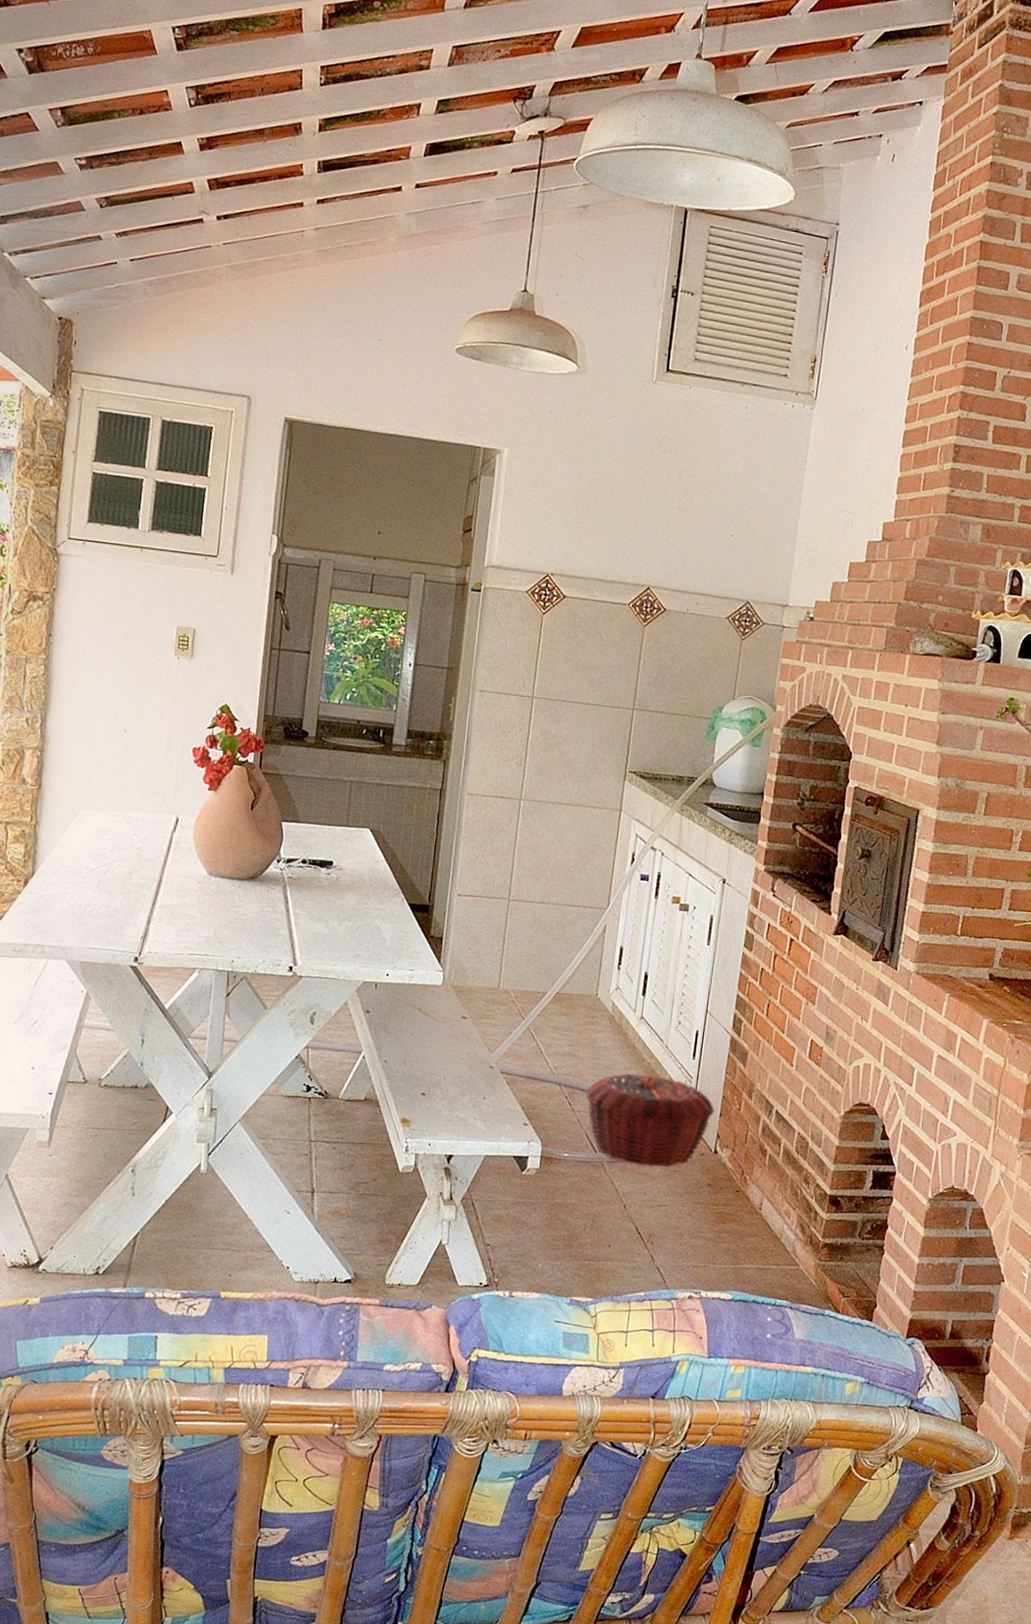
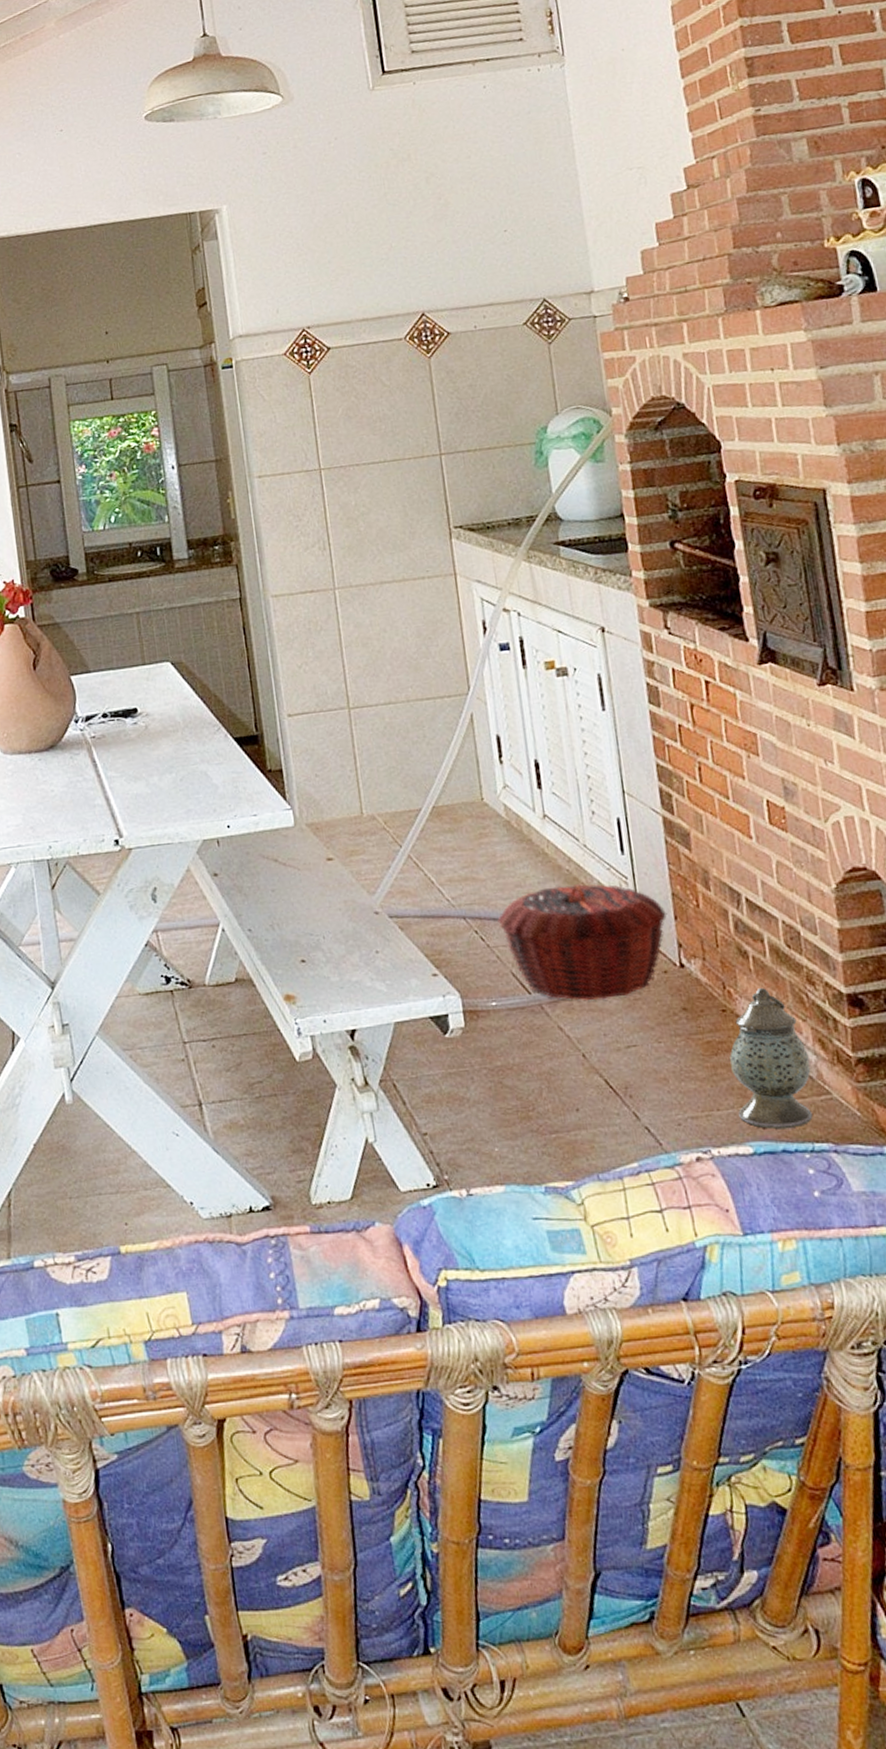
lantern: none [728,1179,791,1286] -> present [730,987,813,1130]

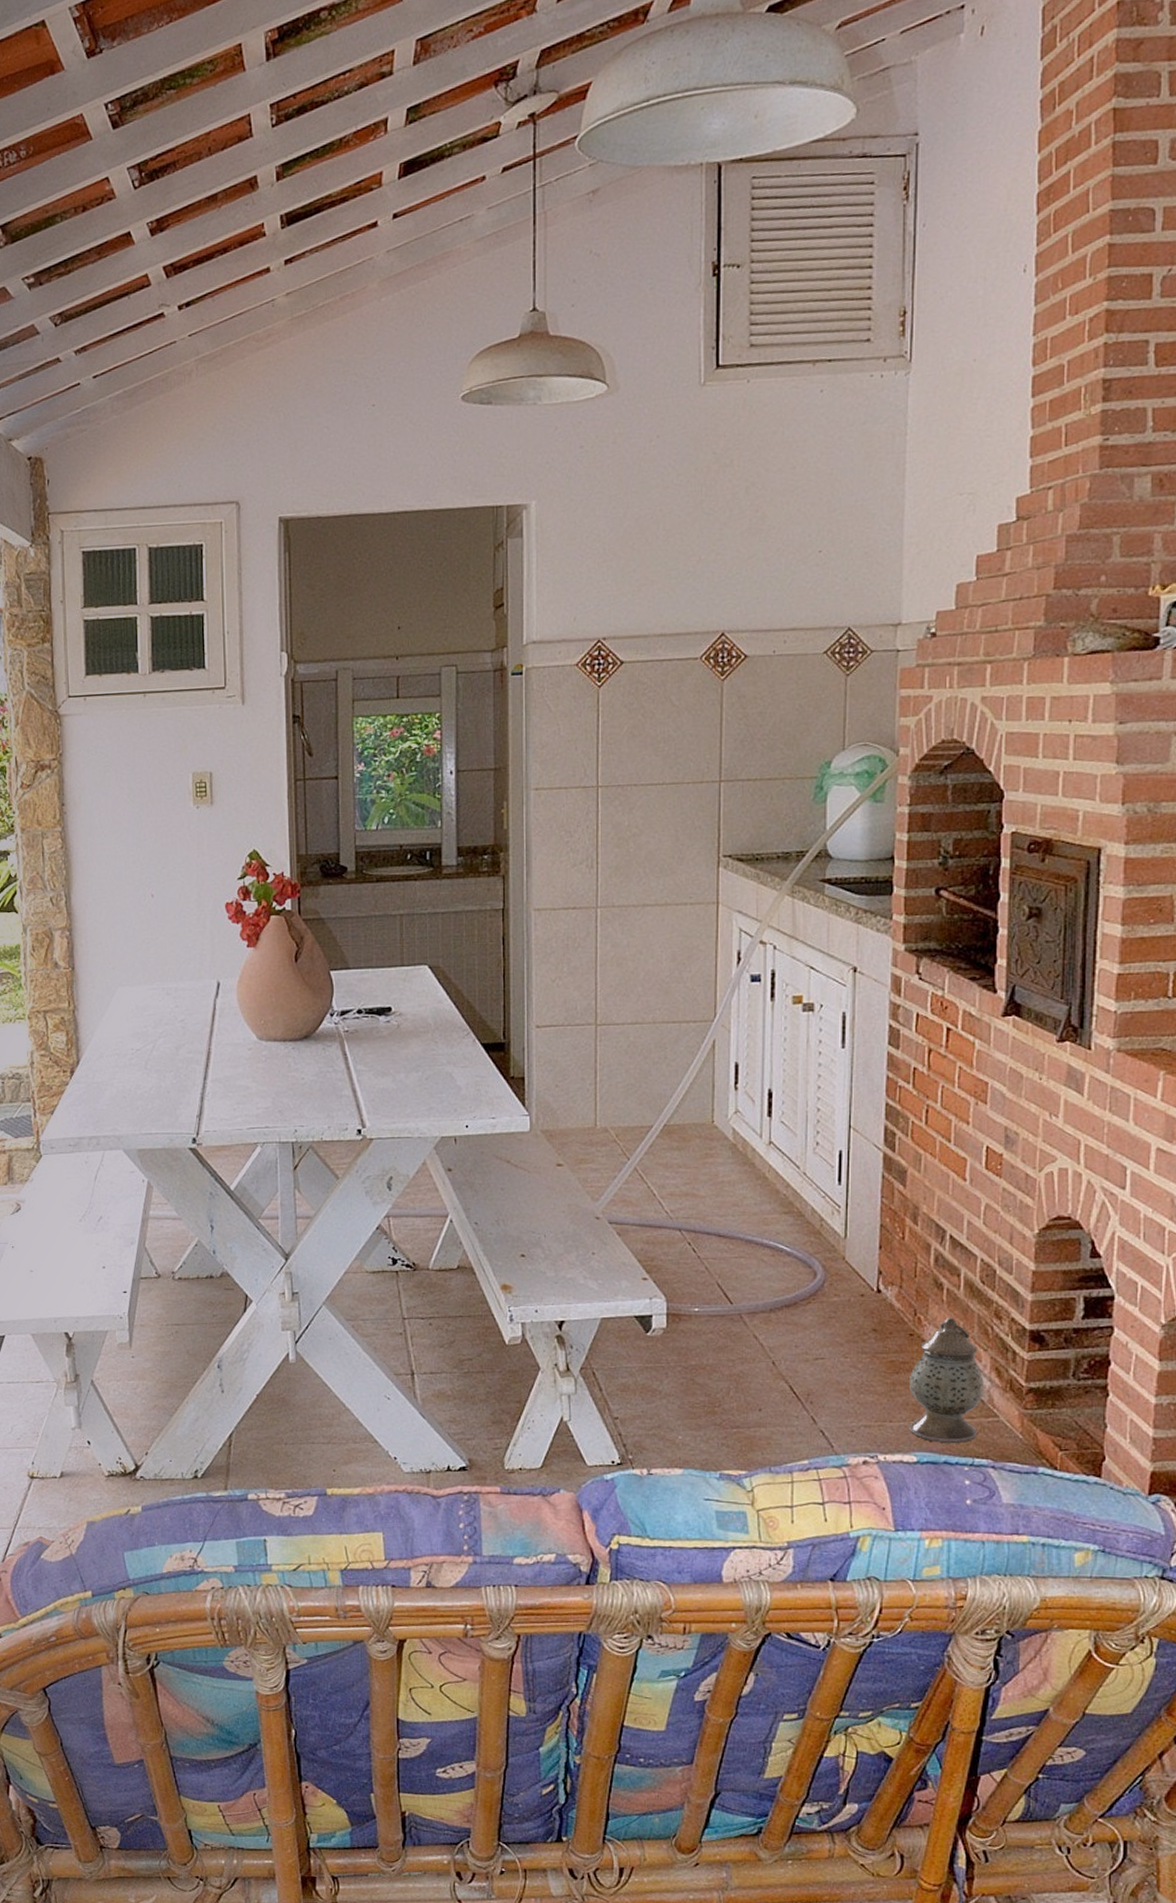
woven basket: present [497,884,668,1000] -> none [711,1209,873,1314]

